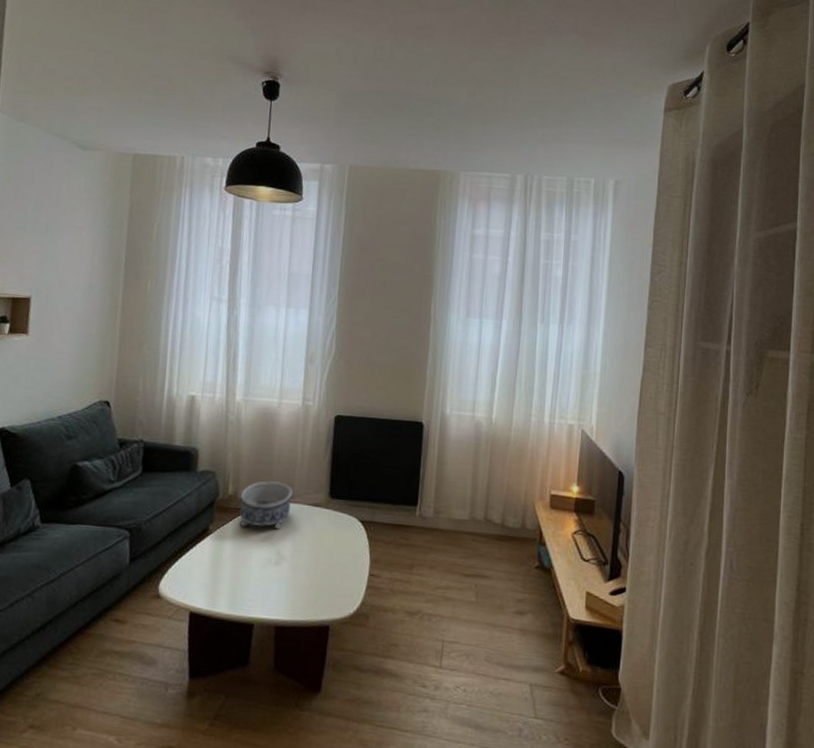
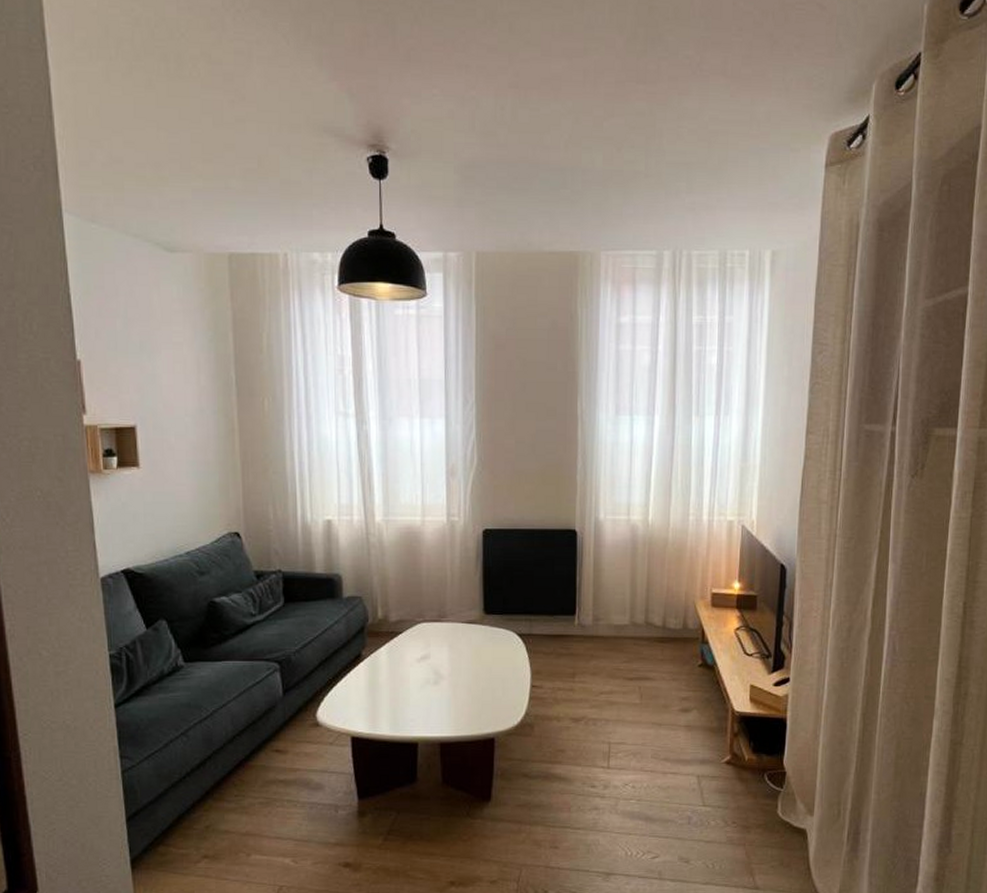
decorative bowl: present [239,481,293,530] -> none [391,602,445,650]

